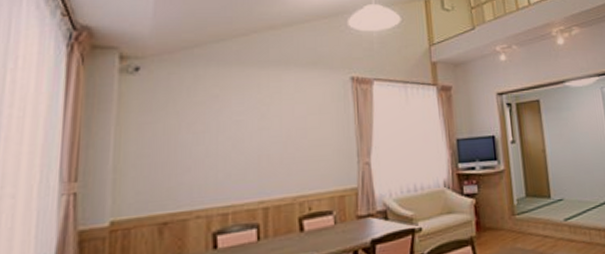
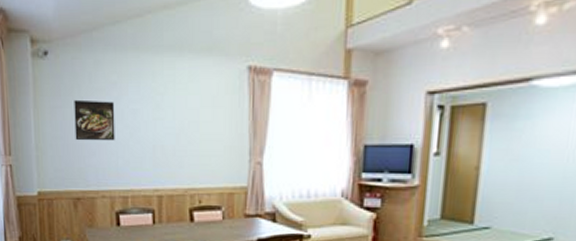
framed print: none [166,114,216,158] -> present [74,99,115,141]

